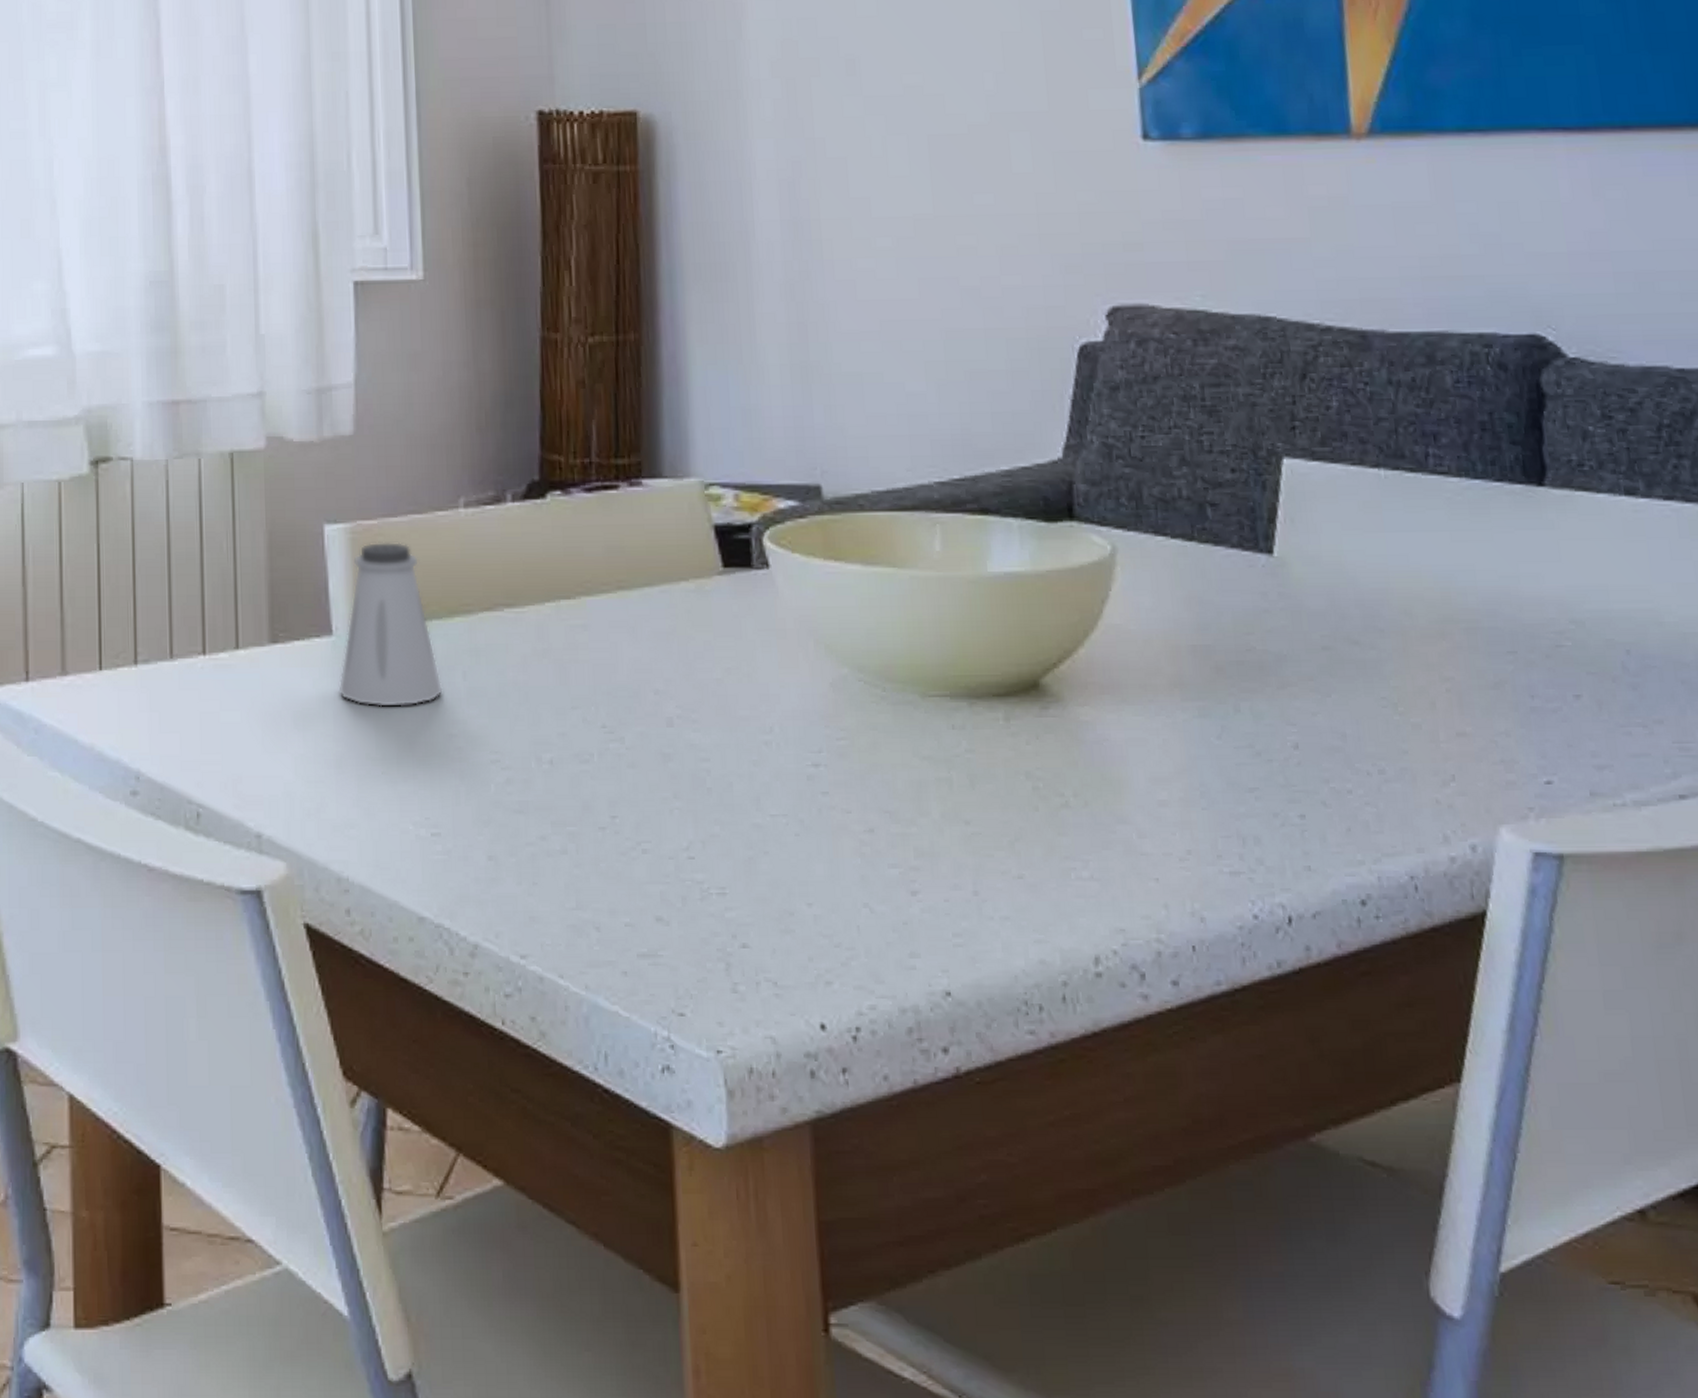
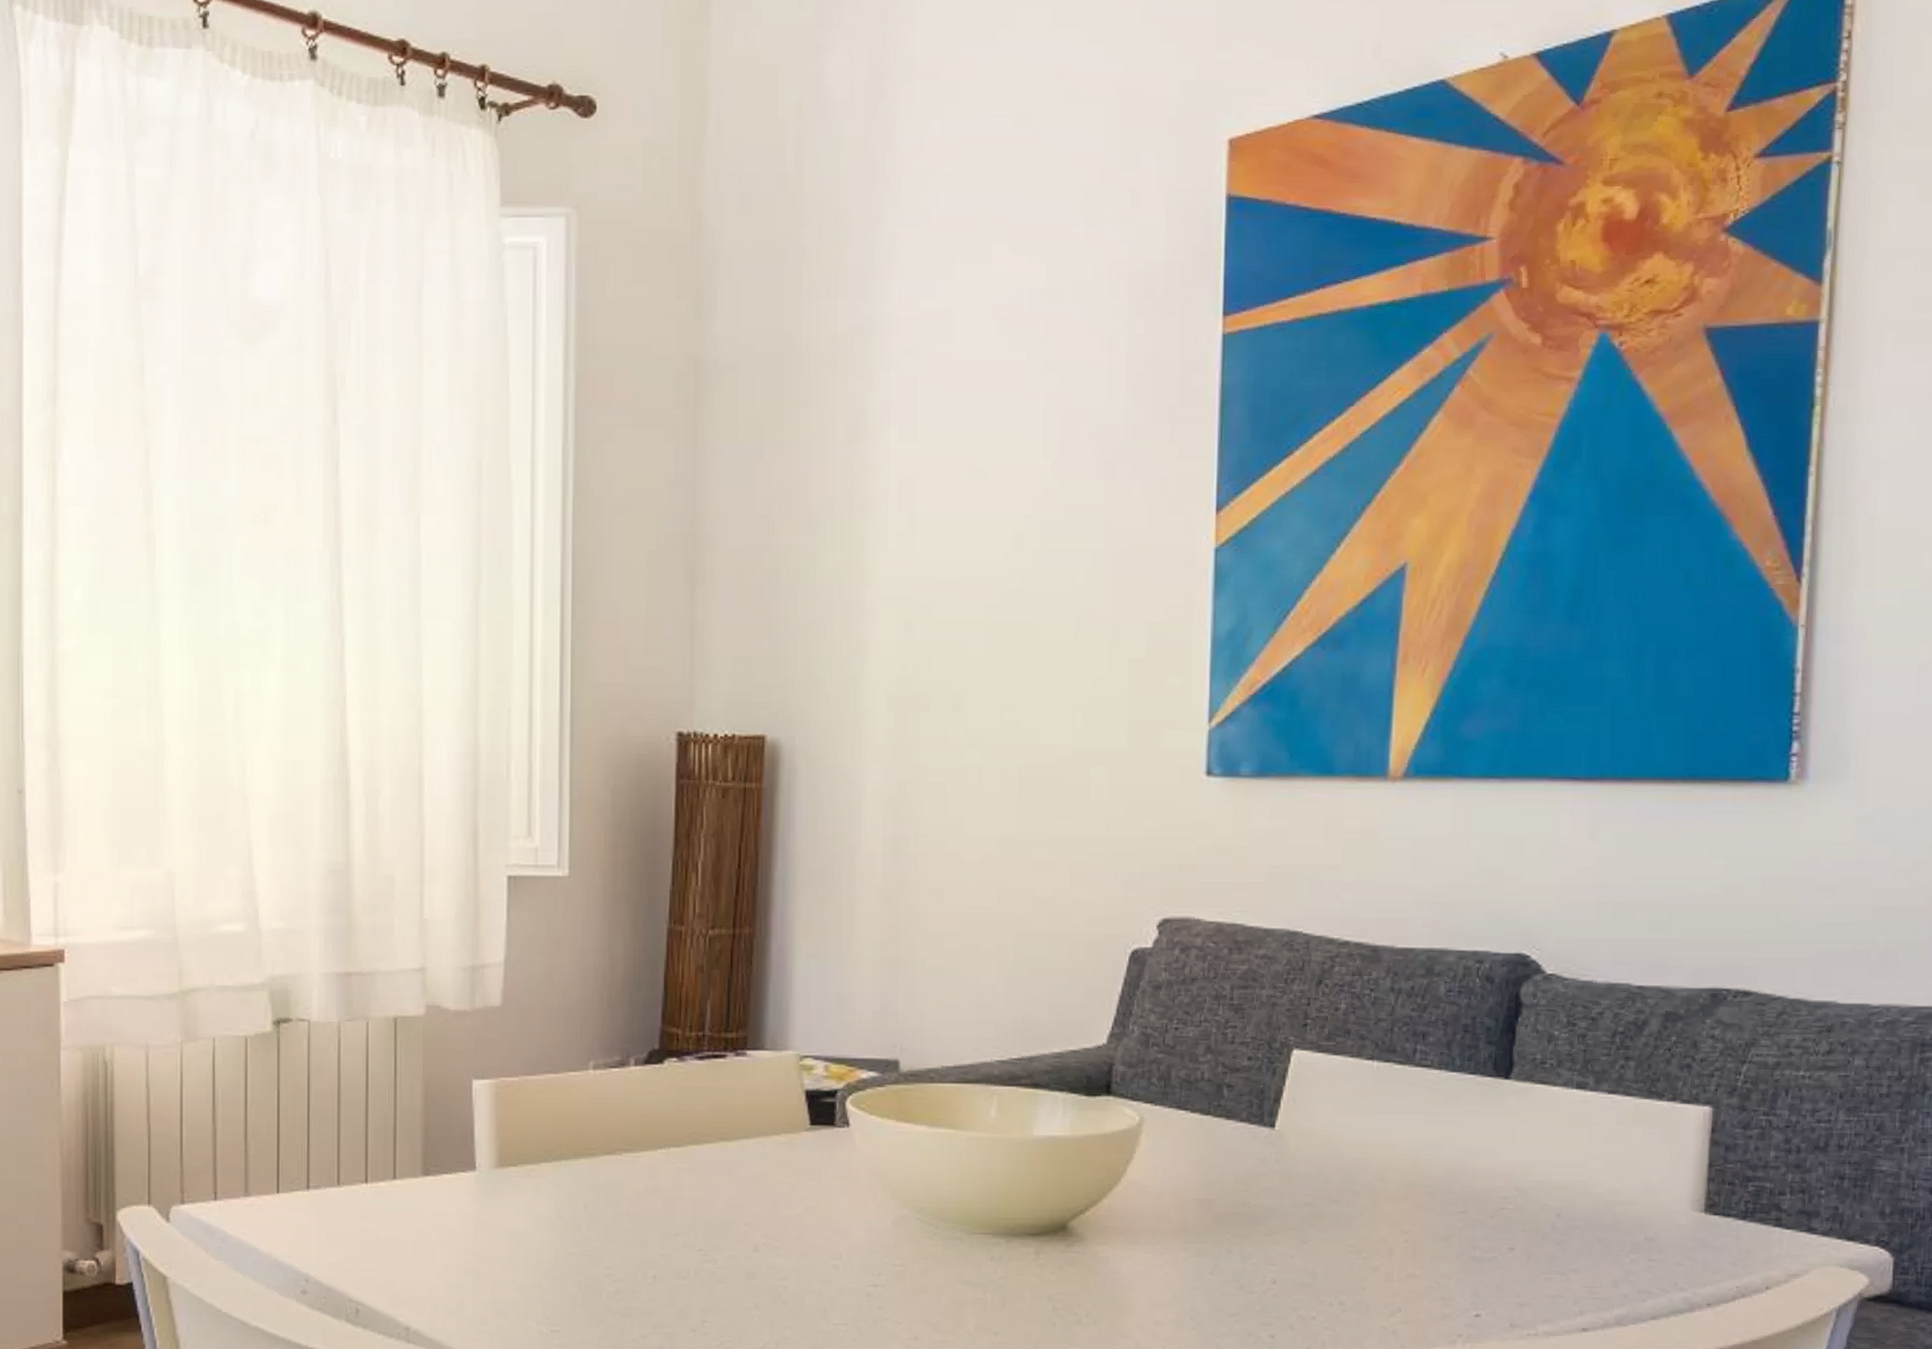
saltshaker: present [338,541,443,707] -> none [479,1095,567,1230]

